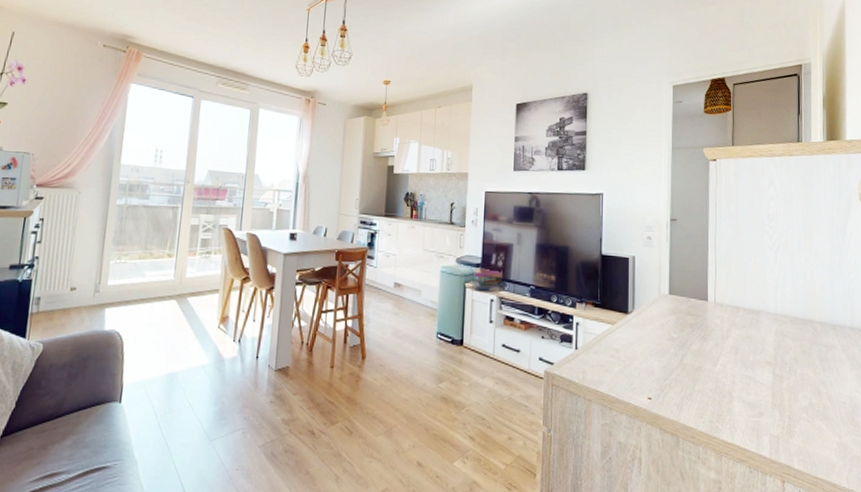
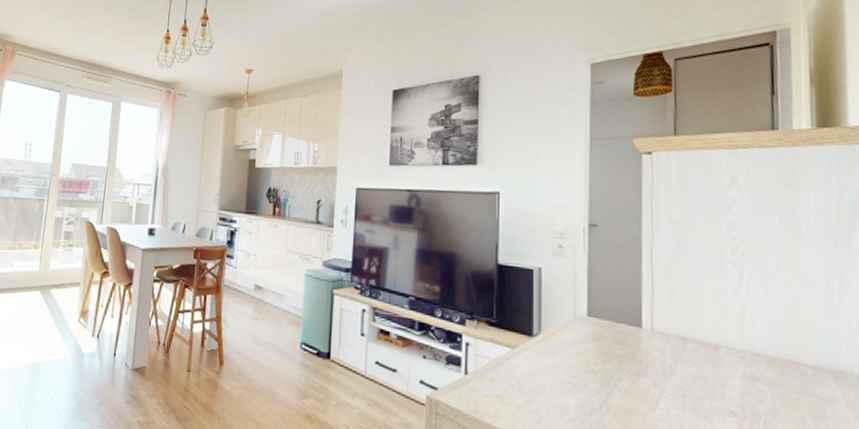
books: present [470,267,505,291] -> none [338,272,379,301]

